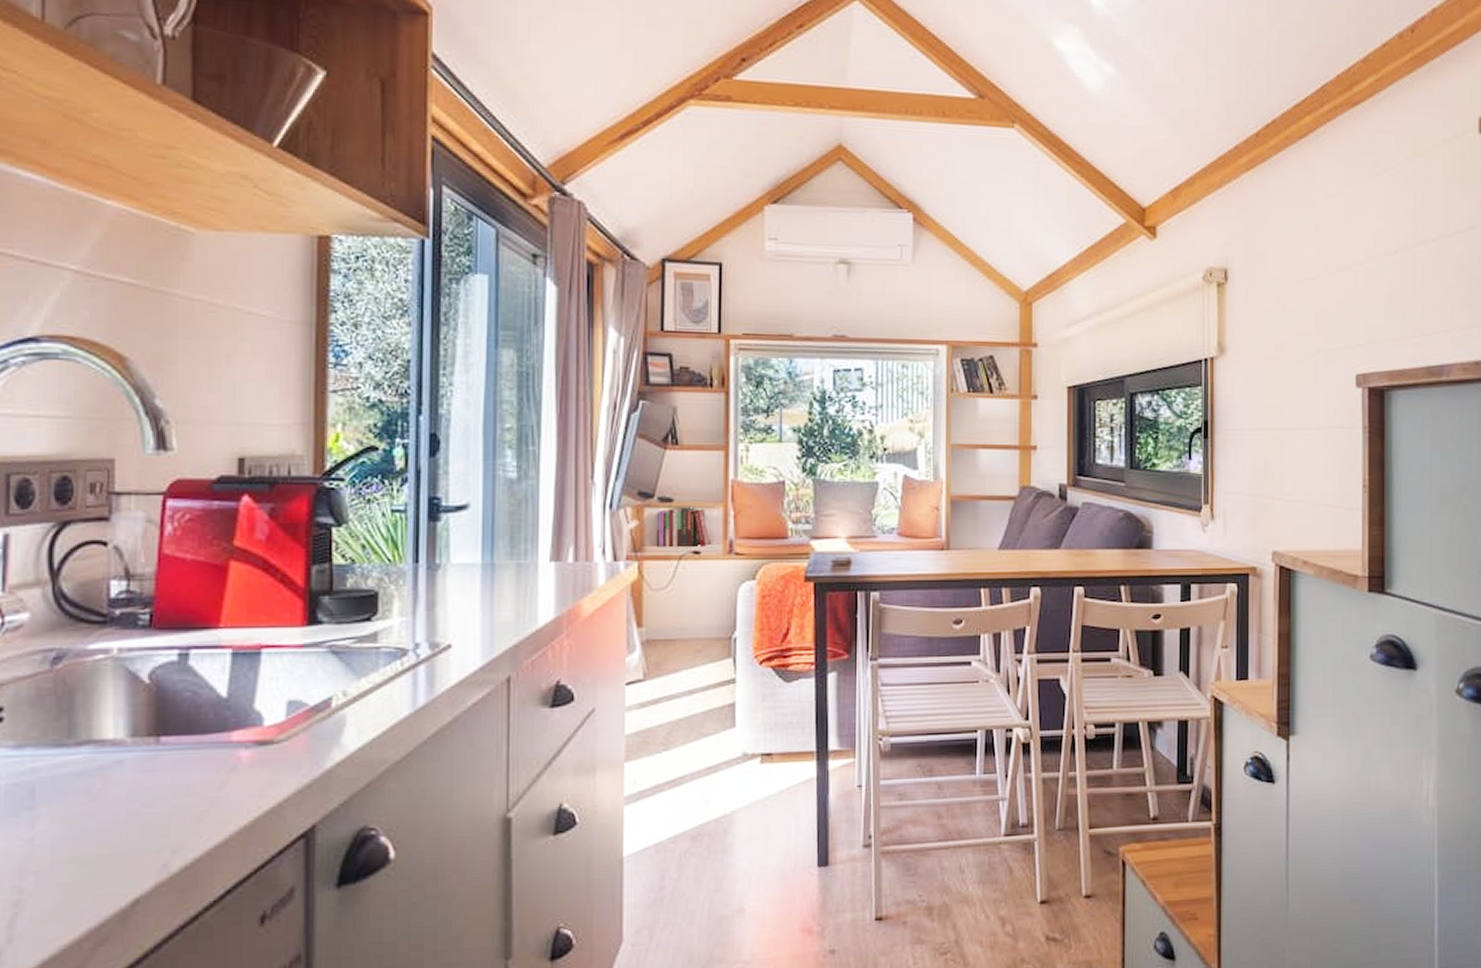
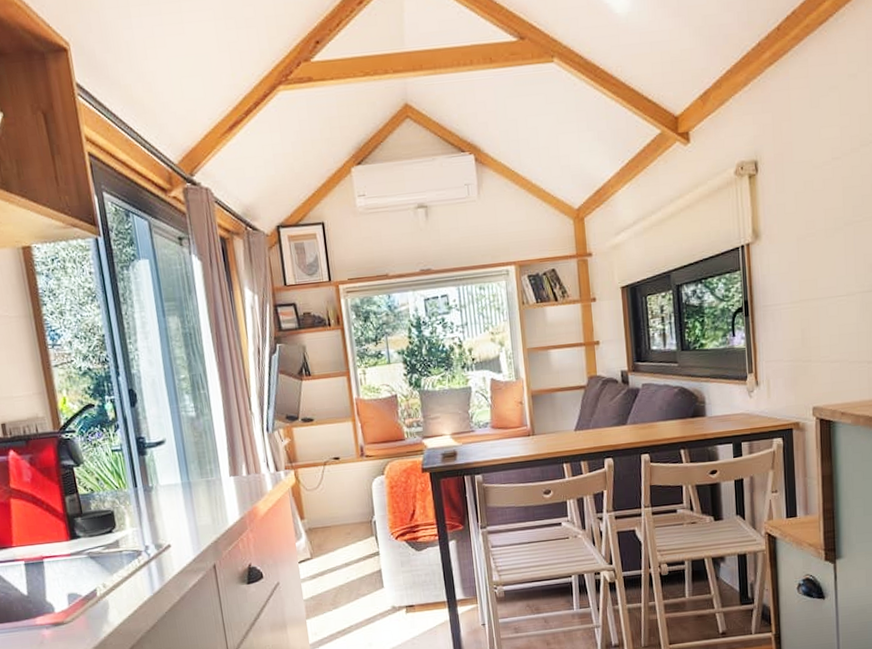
books: present [656,507,710,548] -> none [302,424,346,458]

